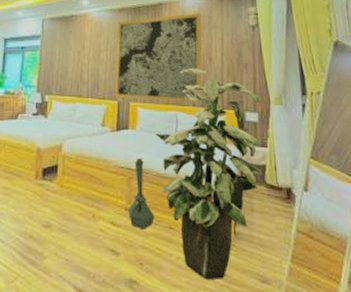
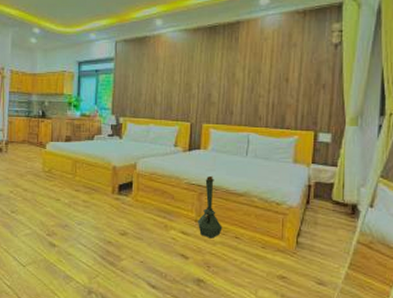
wall art: present [114,13,203,103] -> none [187,31,282,124]
indoor plant: present [155,68,263,281] -> none [226,89,335,282]

